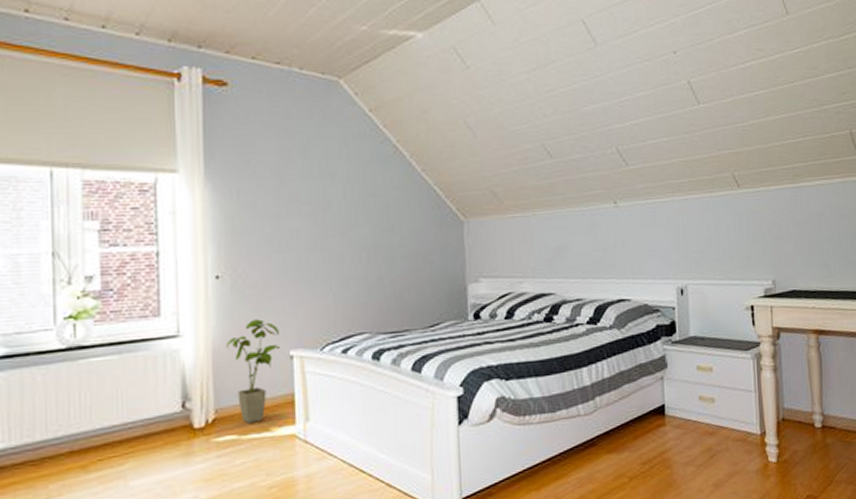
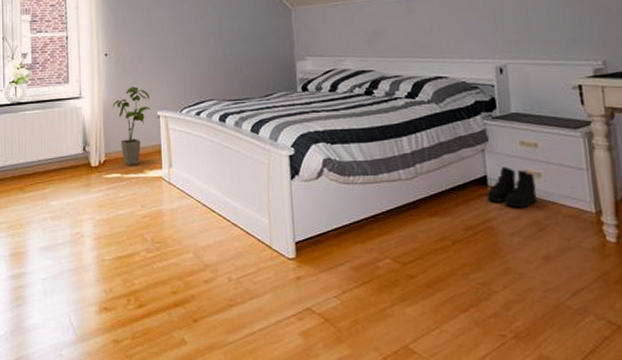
boots: none [664,393,710,436] -> present [487,166,537,208]

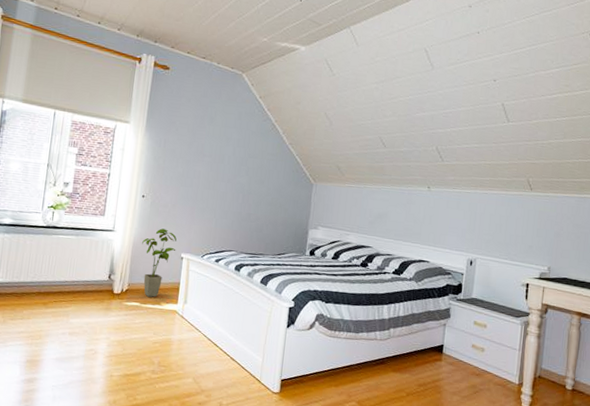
boots: present [487,166,537,208] -> none [440,339,479,374]

